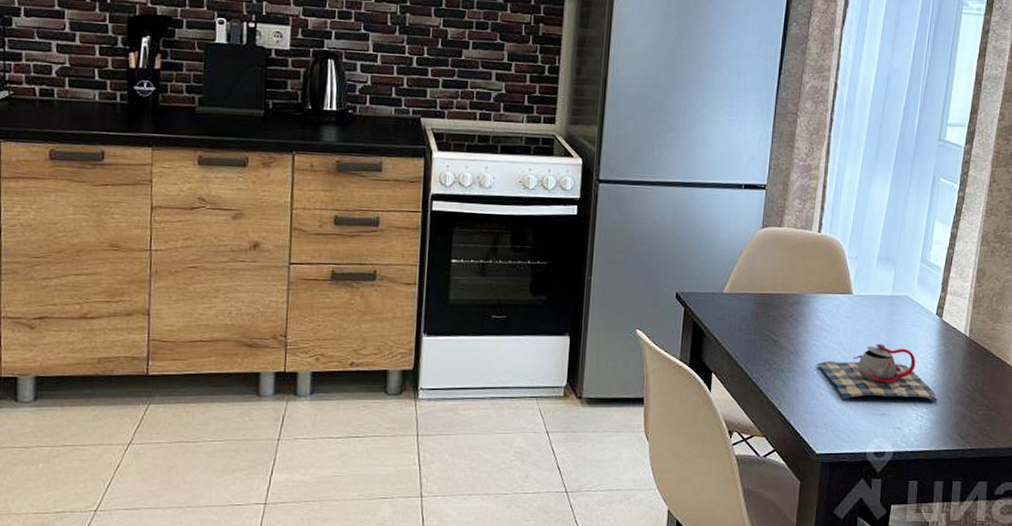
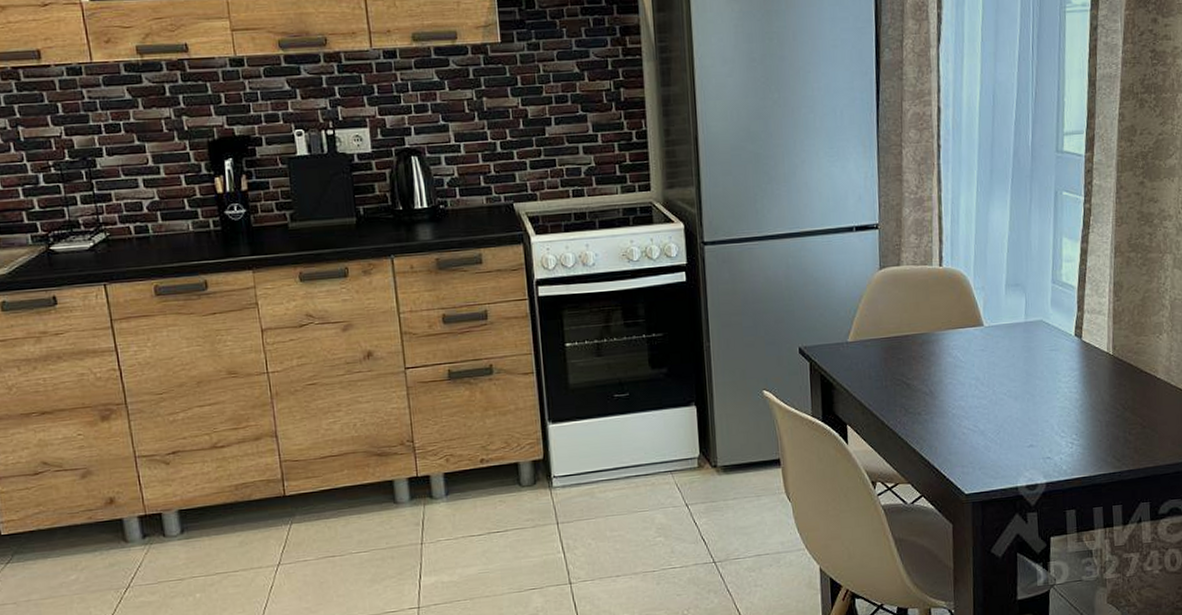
teapot: present [816,343,938,401] -> none [954,373,1087,436]

